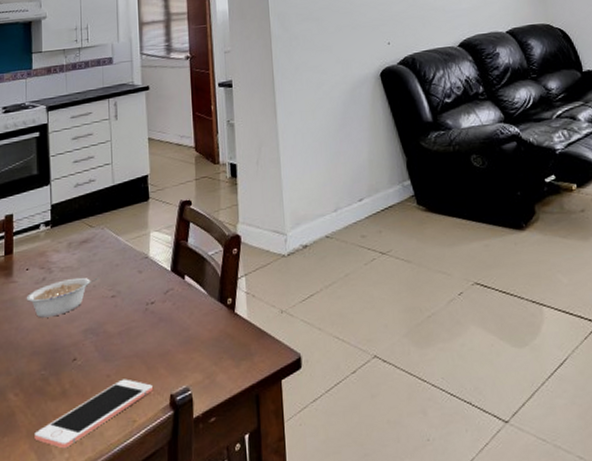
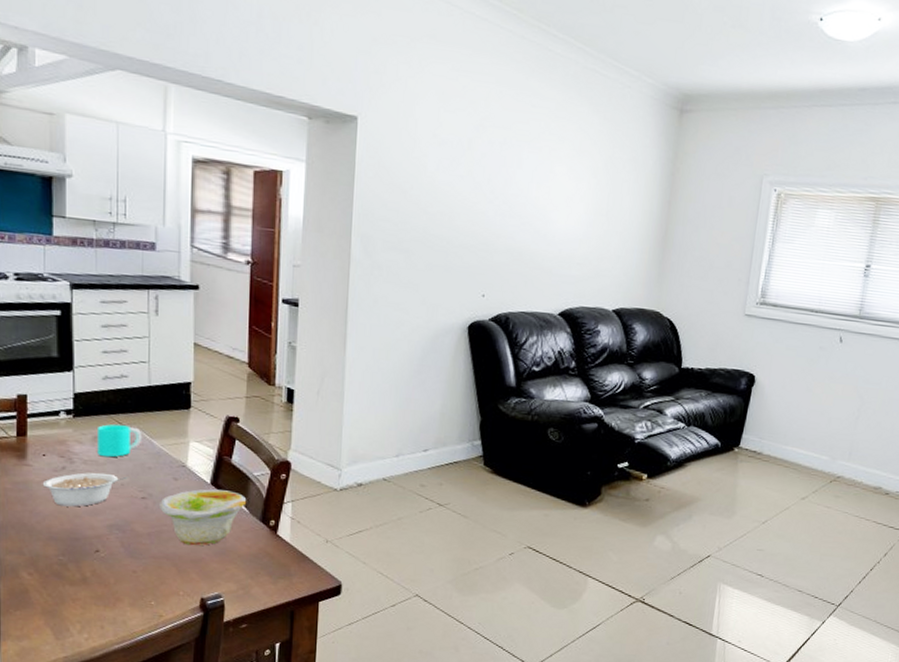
cell phone: present [34,379,153,449] -> none [50,577,182,630]
cup: none [72,226,110,262] -> present [98,424,143,457]
bowl: none [128,274,205,339] -> present [160,489,247,546]

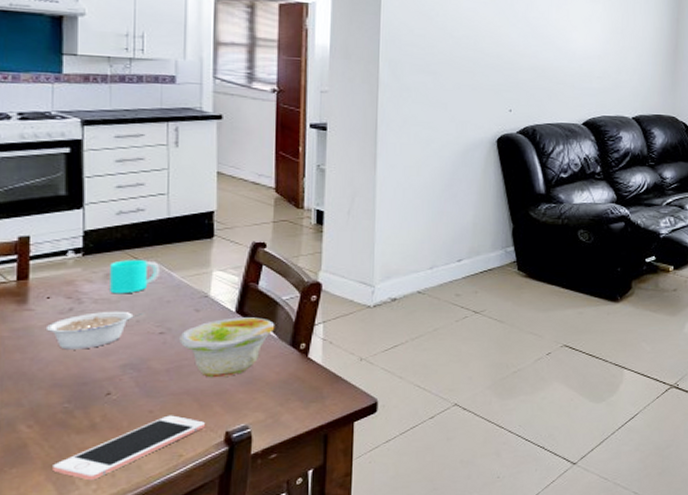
cell phone: none [50,577,182,630] -> present [53,415,205,481]

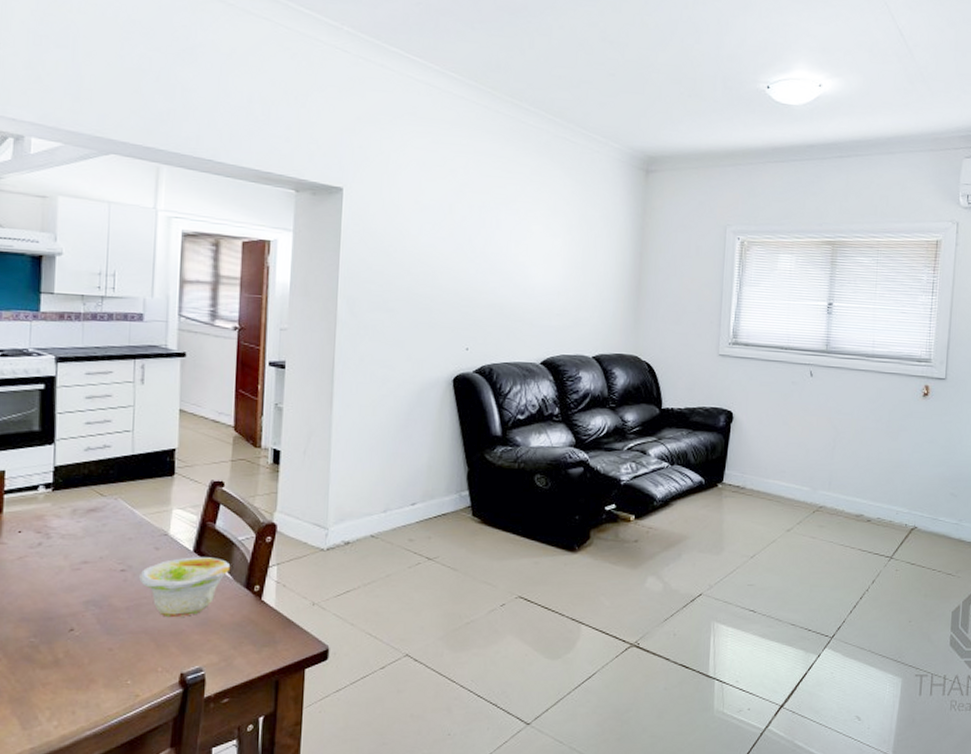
legume: present [45,311,144,350] -> none [16,546,107,584]
cell phone: present [53,415,205,481] -> none [18,654,161,717]
cup: present [110,259,161,294] -> none [76,495,124,530]

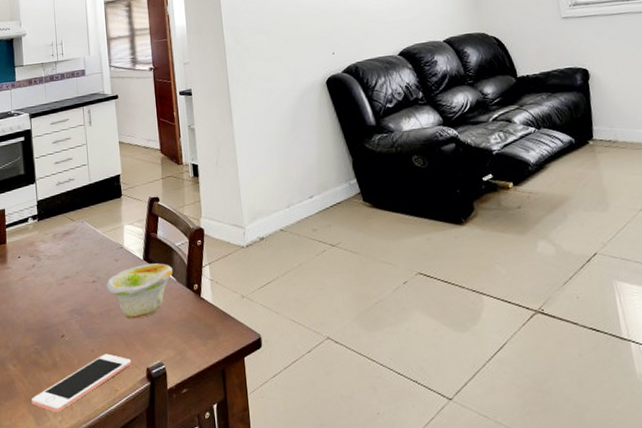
cell phone: none [18,654,161,717] -> present [31,353,131,413]

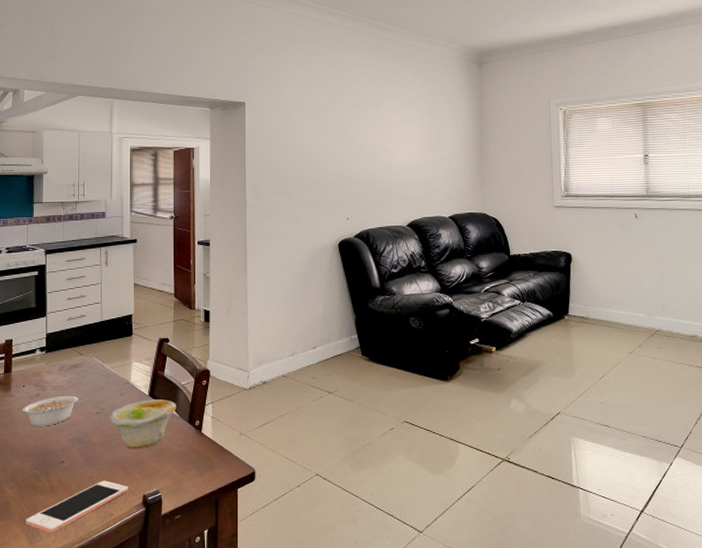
legume: none [19,264,81,300] -> present [22,395,86,427]

